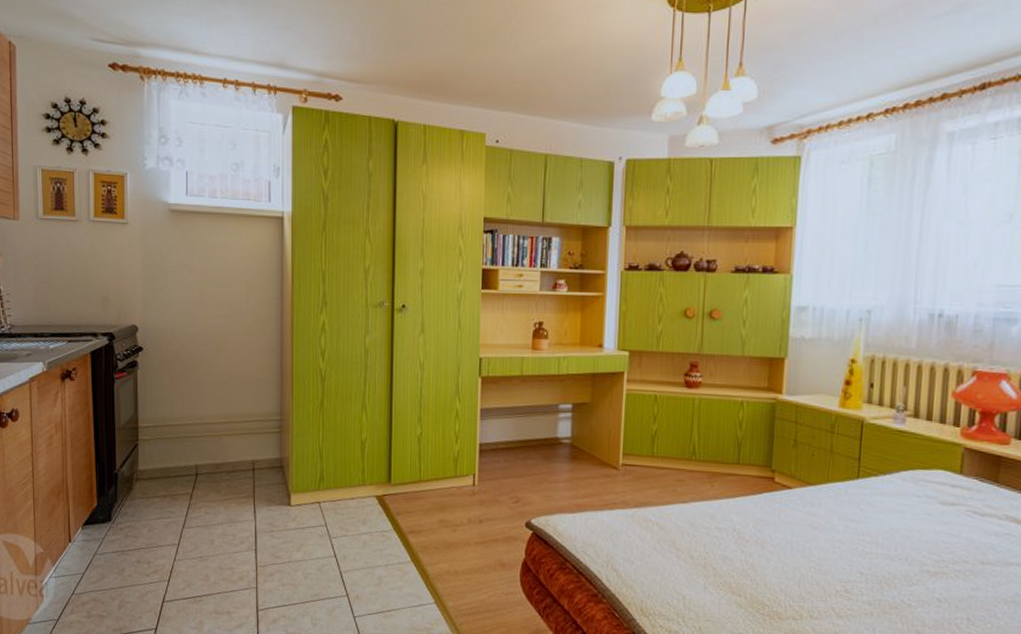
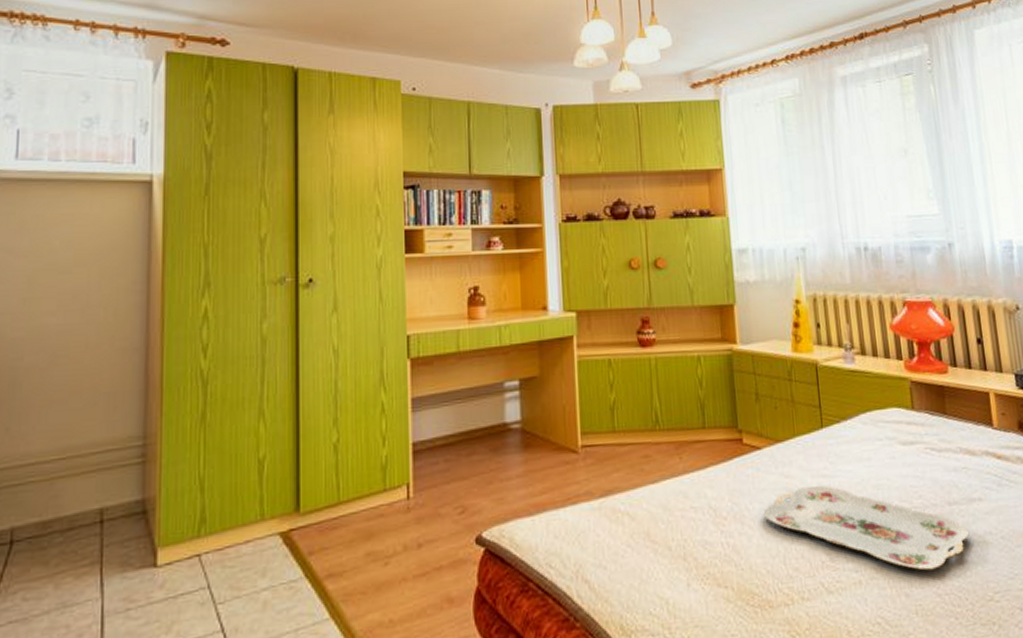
serving tray: none [784,526,999,617] -> present [763,485,970,571]

